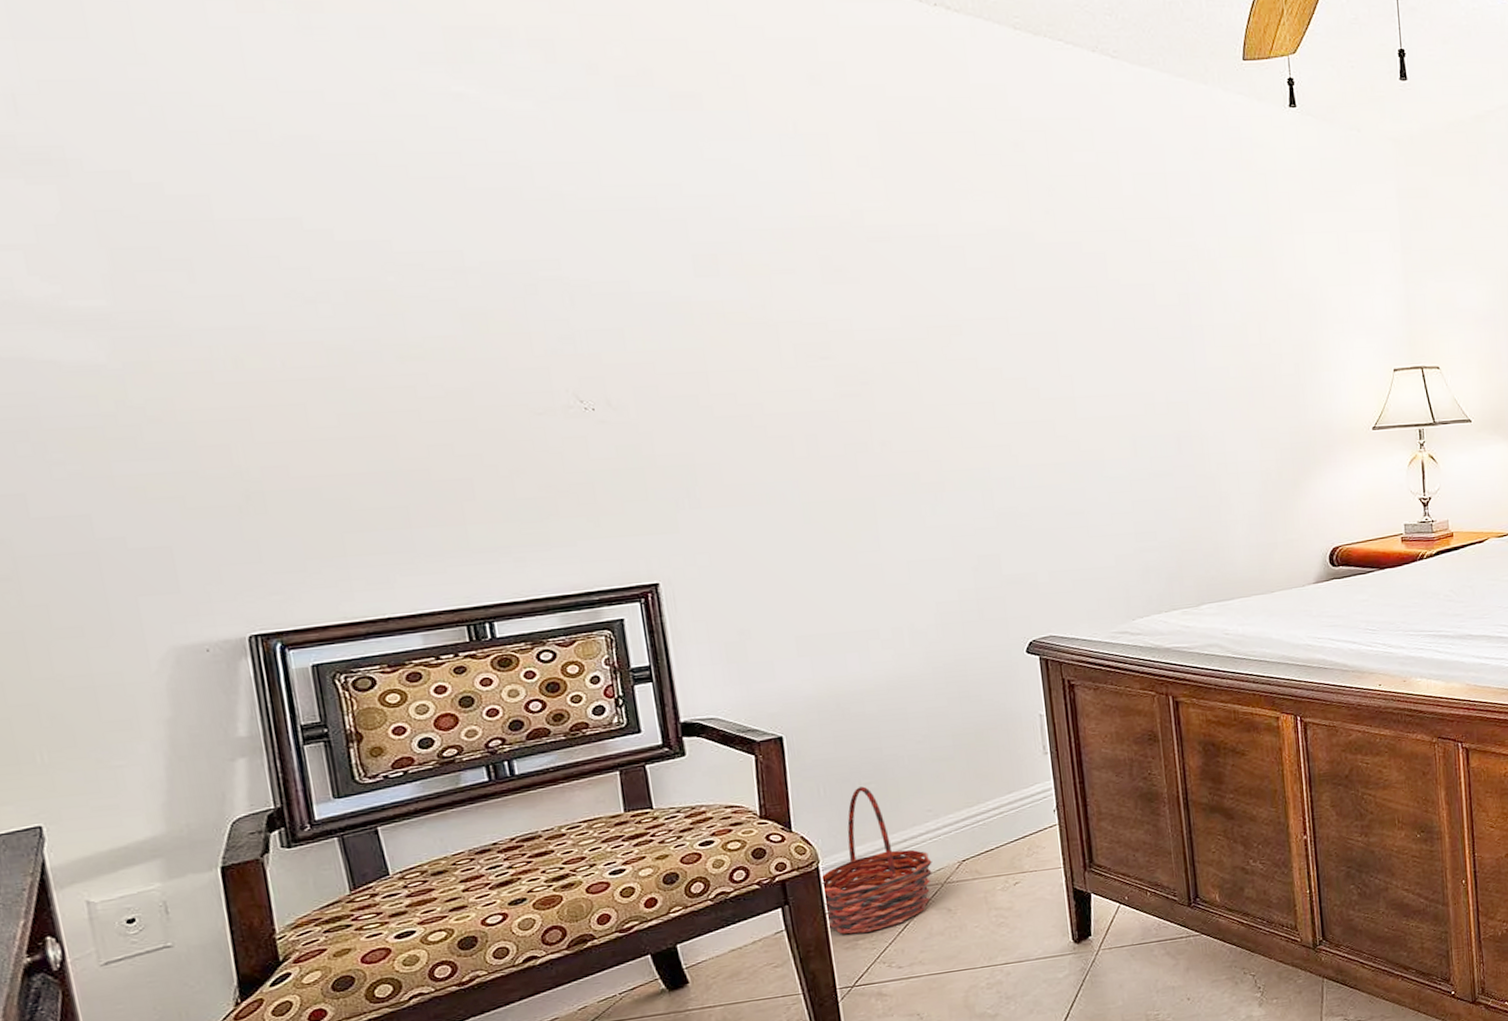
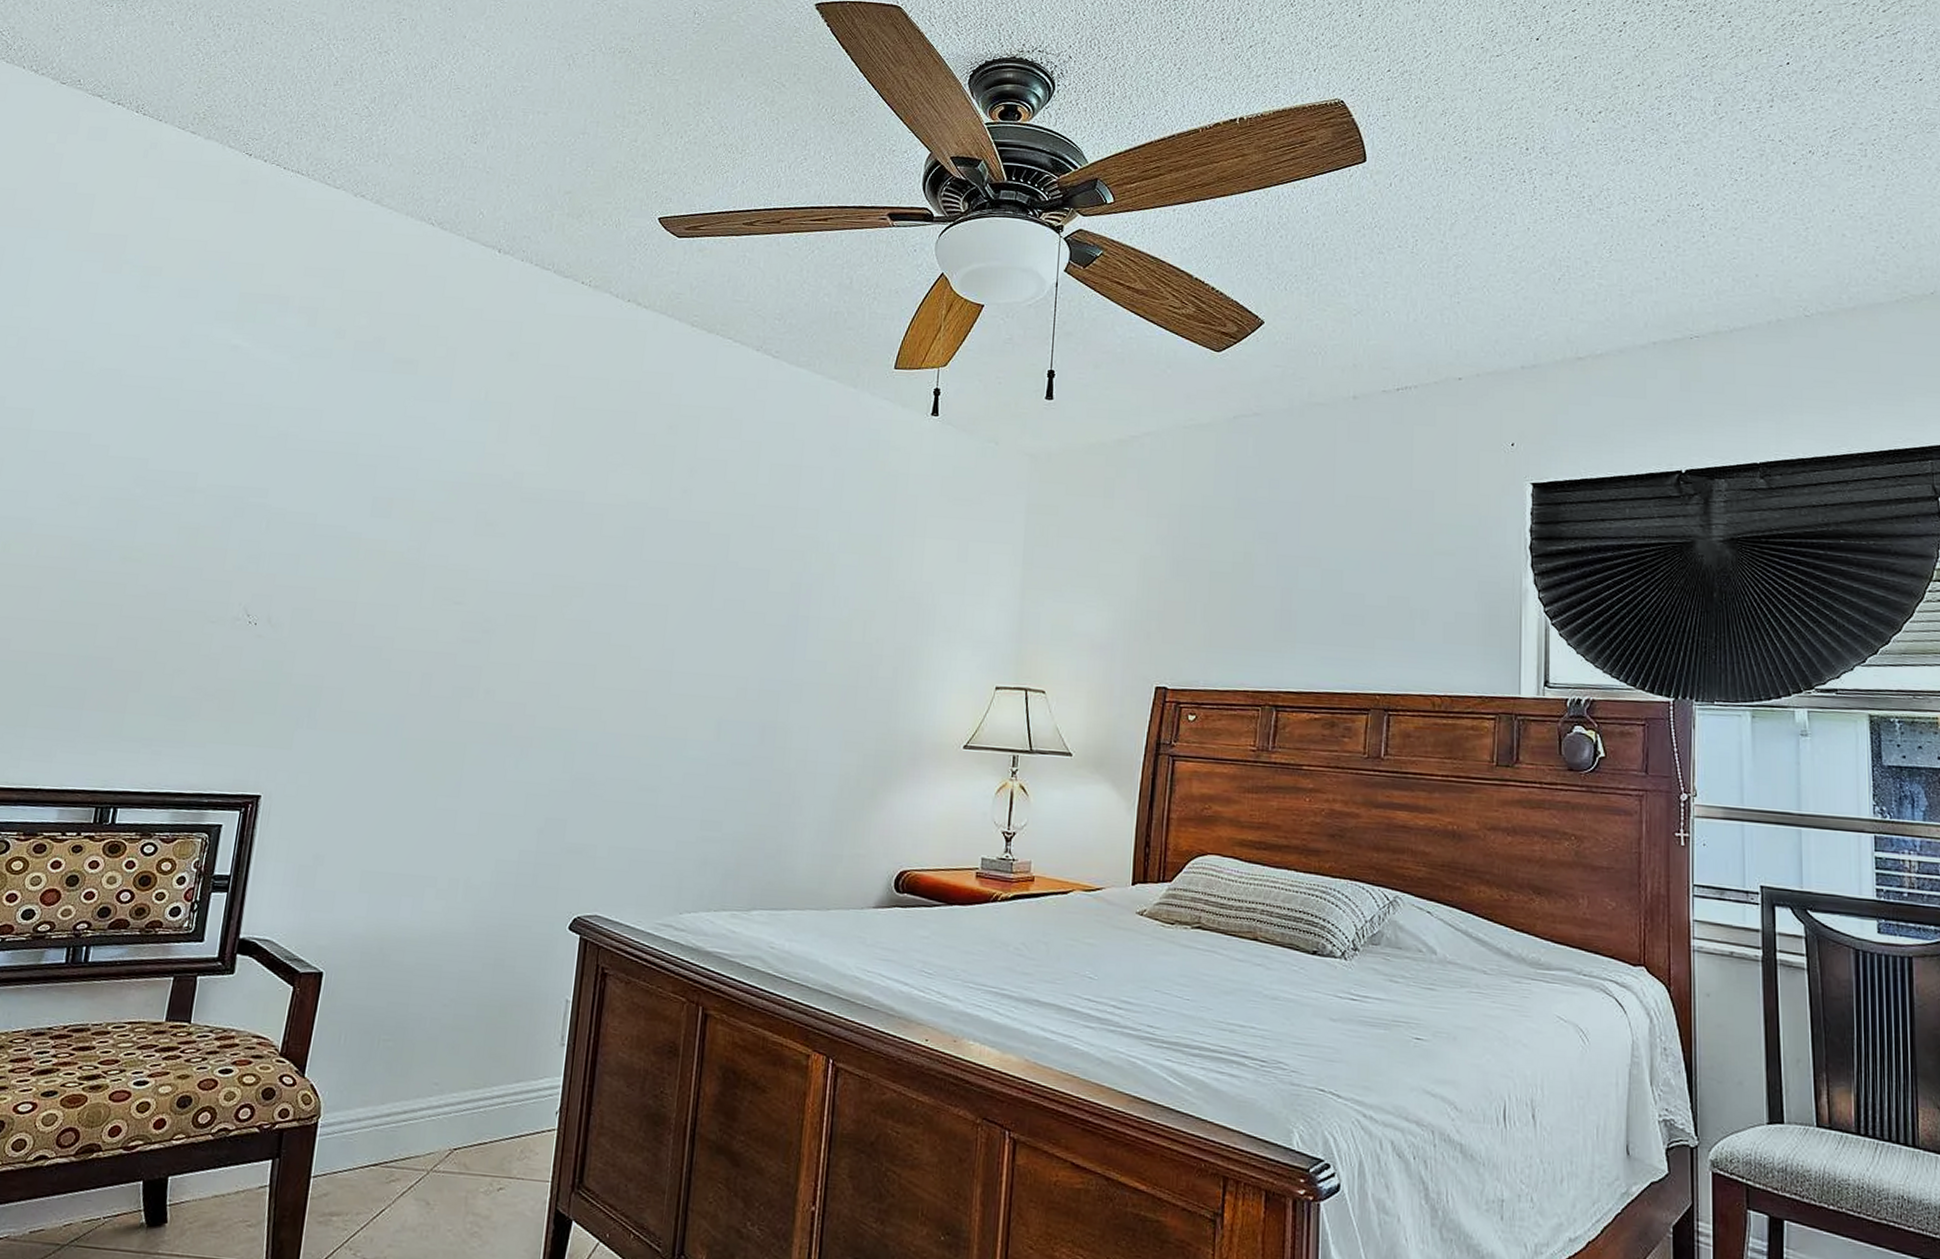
basket: present [820,786,932,934] -> none [309,1042,425,1210]

